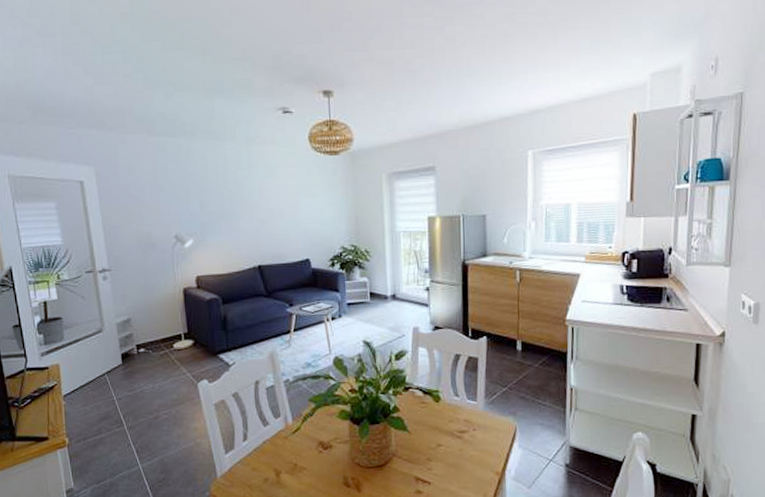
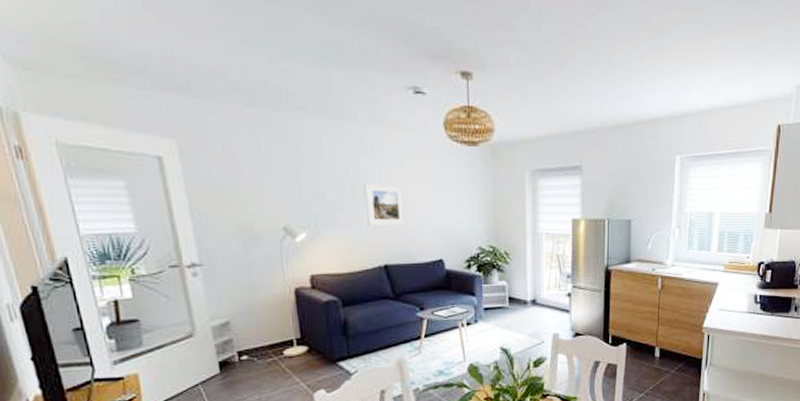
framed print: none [241,193,276,231] -> present [364,183,406,226]

